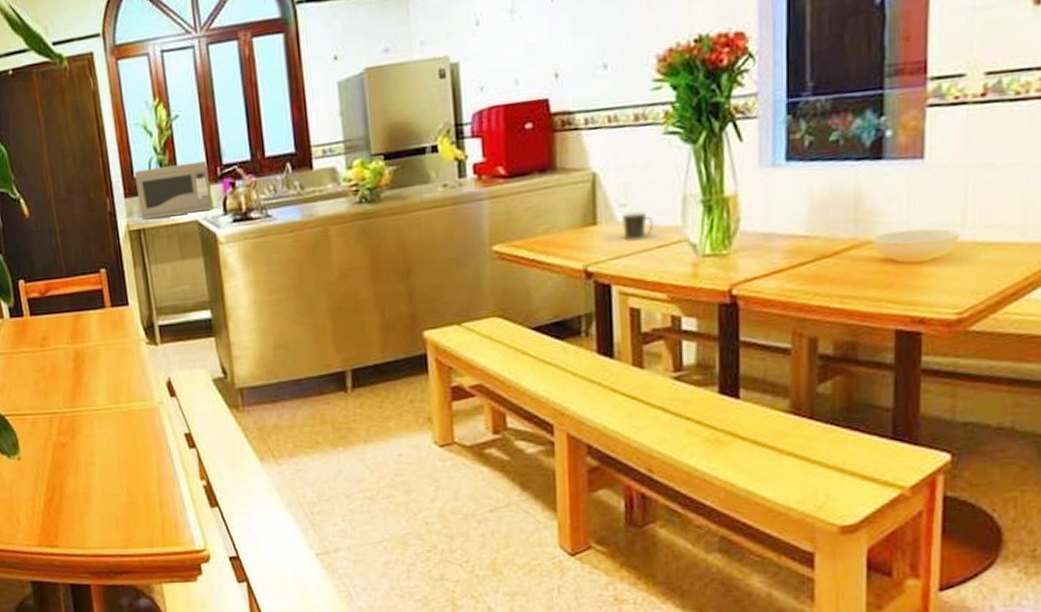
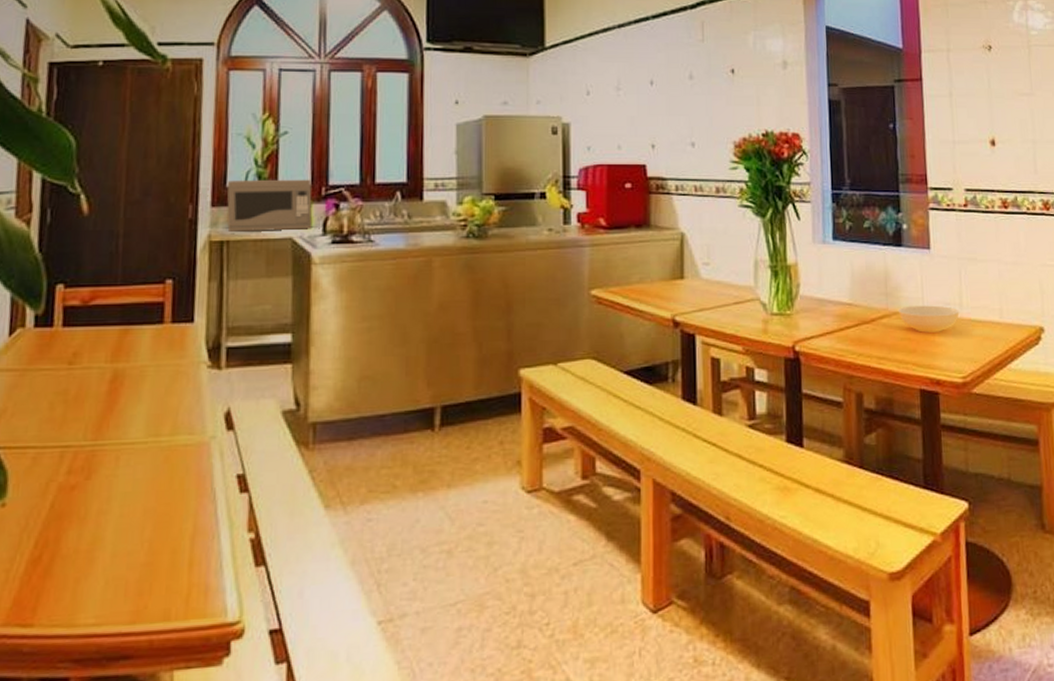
mug: present [621,211,654,242] -> none [704,270,732,296]

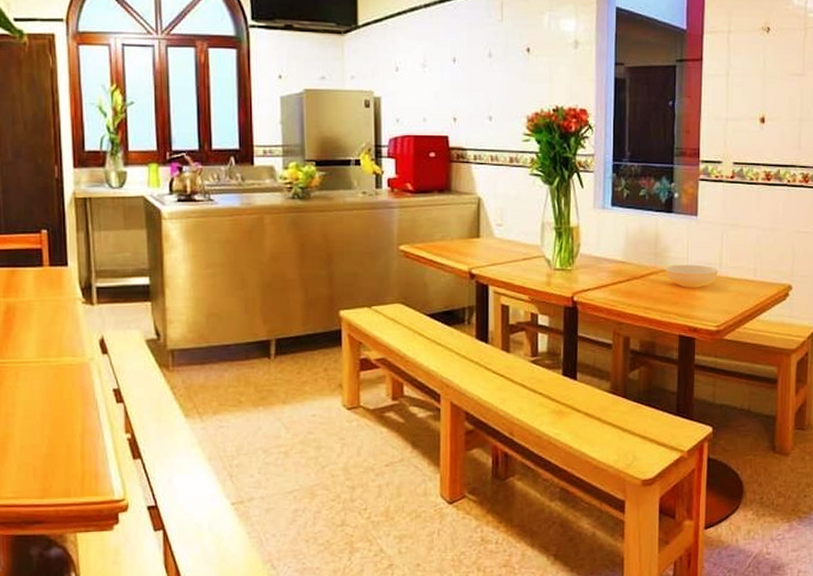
microwave: present [227,179,313,232] -> none [85,144,161,190]

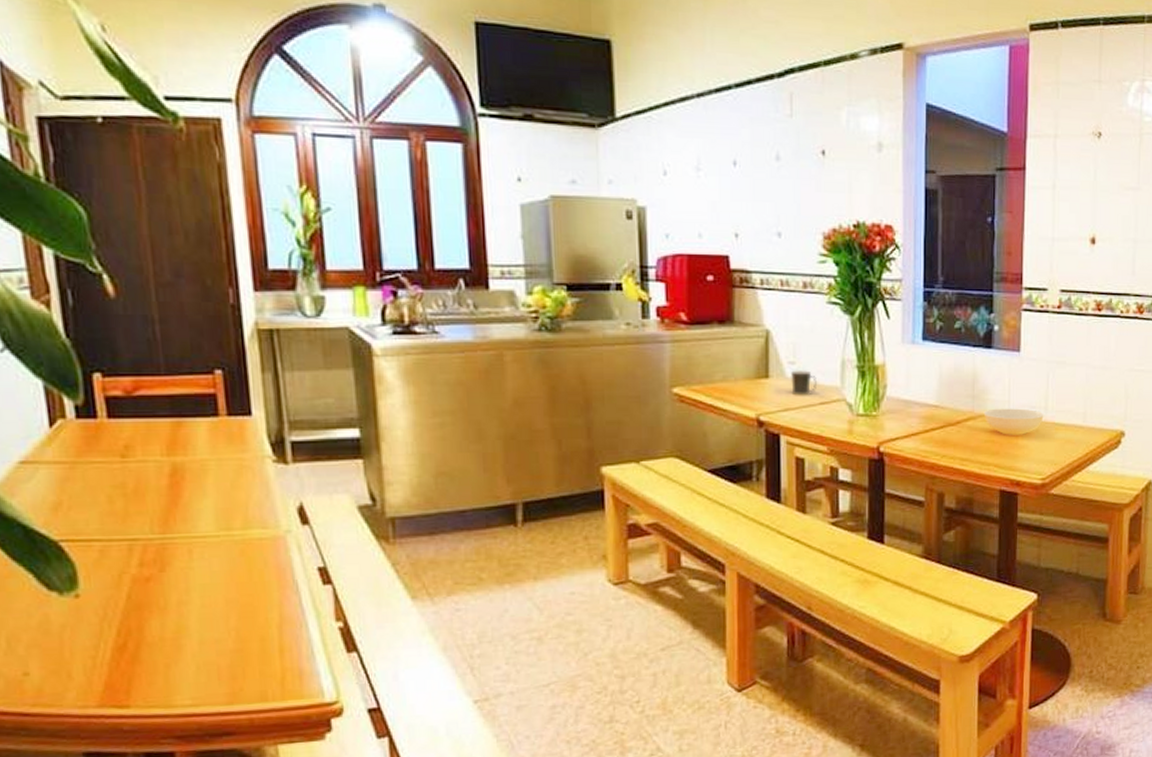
mug: none [497,230,521,253] -> present [790,369,818,396]

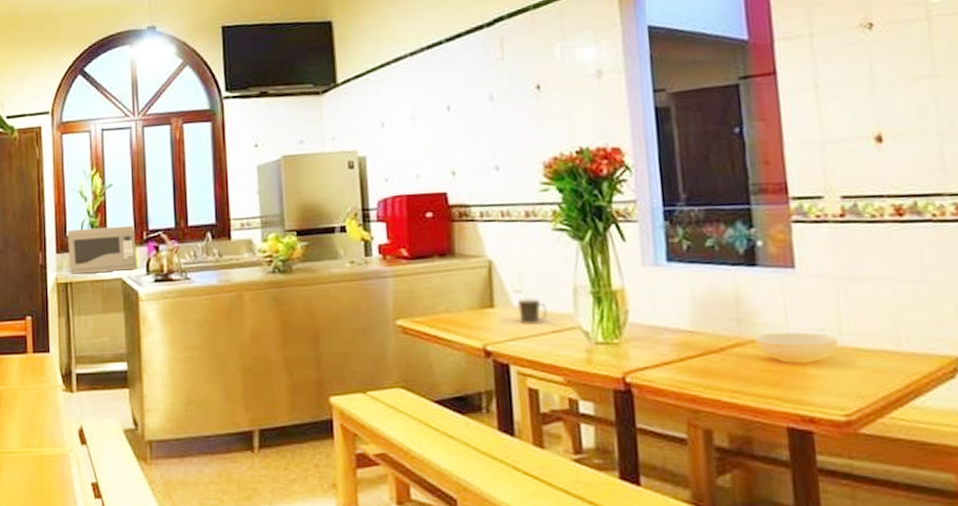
microwave: none [268,262,370,320] -> present [67,225,138,274]

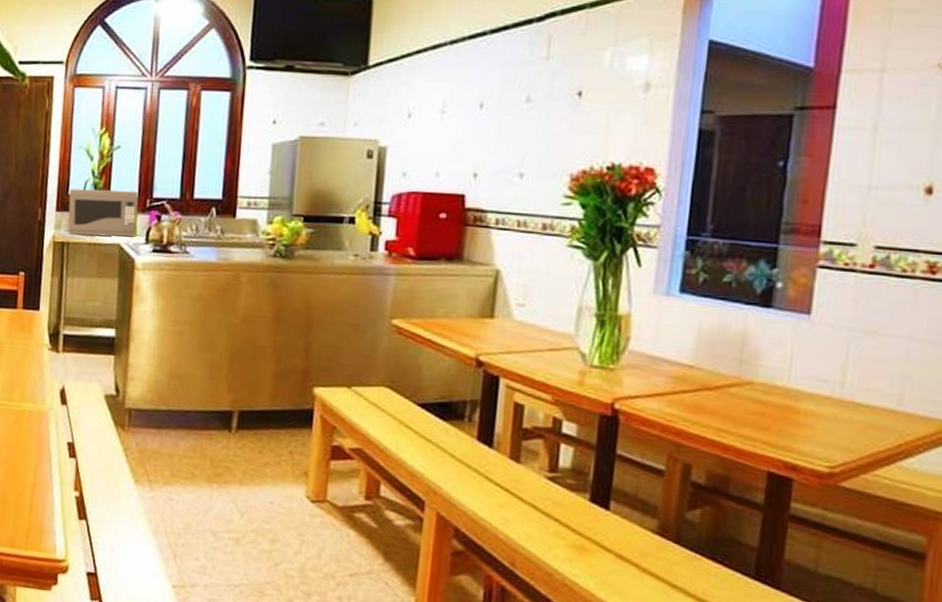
mug: present [517,297,548,325] -> none [517,311,548,341]
bowl: present [754,332,839,365] -> none [753,376,839,413]

